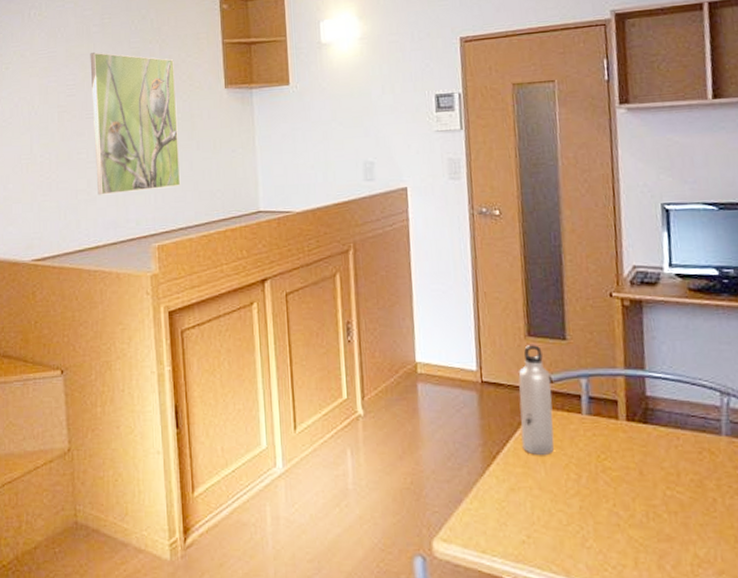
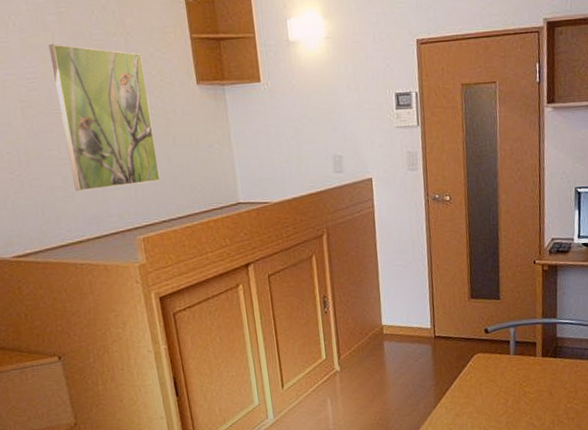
water bottle: present [518,345,554,455] -> none [463,305,489,388]

